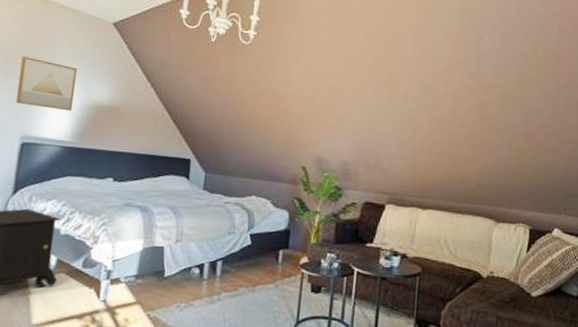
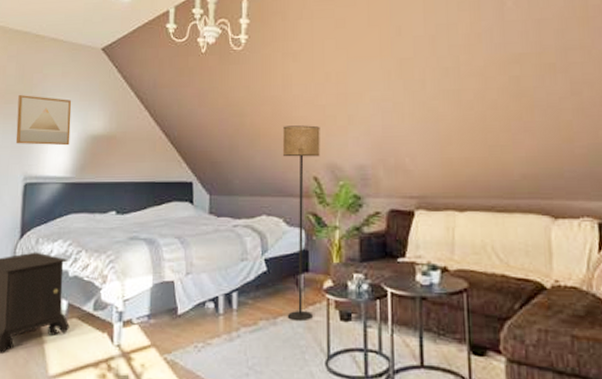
floor lamp: none [265,118,313,291] -> present [283,125,320,322]

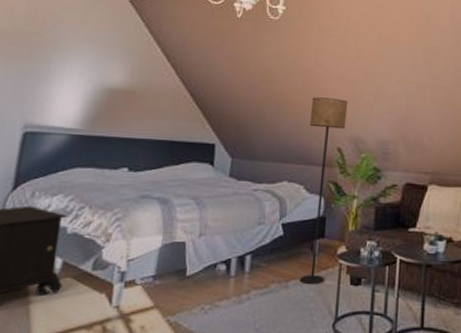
wall art: present [15,95,72,146] -> none [17,38,90,96]

